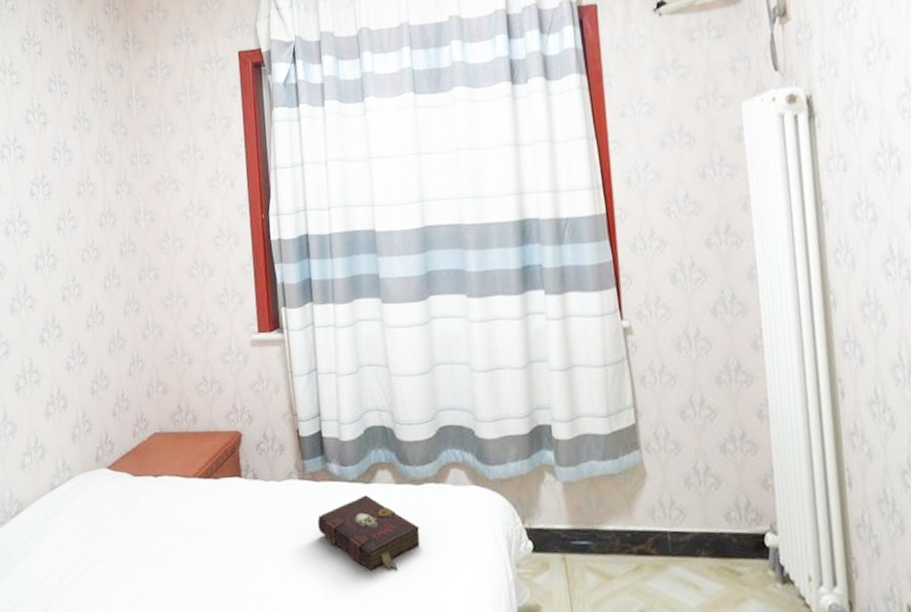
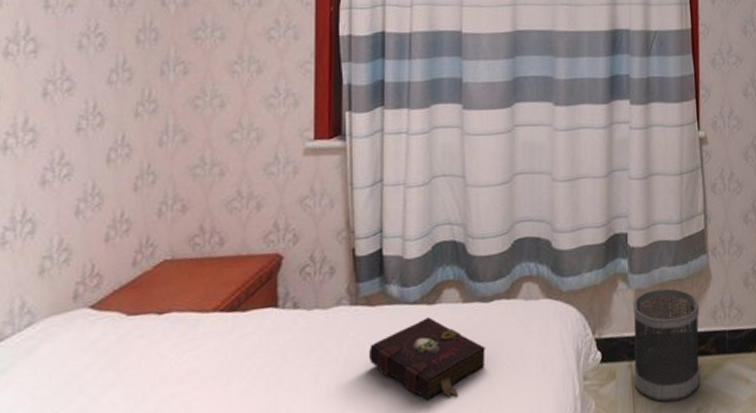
wastebasket: none [561,482,642,600] -> present [632,288,701,403]

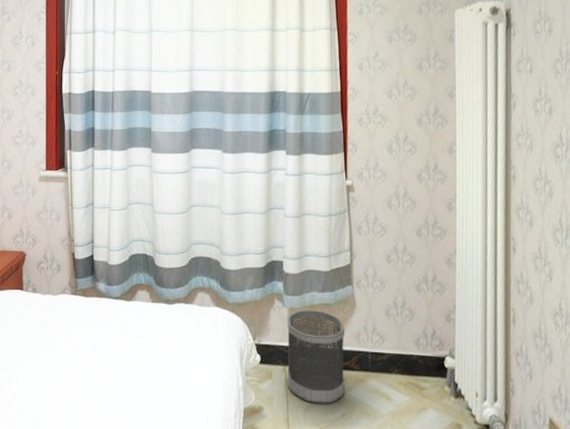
book: present [369,317,486,400] -> none [85,310,169,373]

